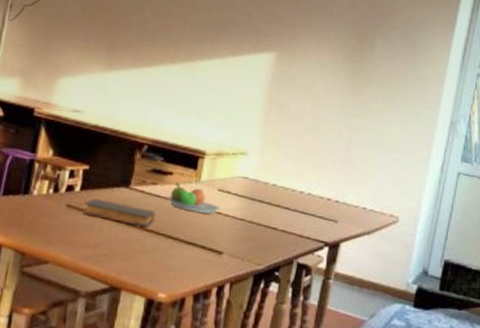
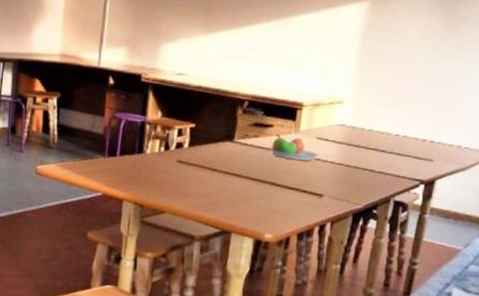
book: present [83,198,156,227] -> none [192,153,259,176]

